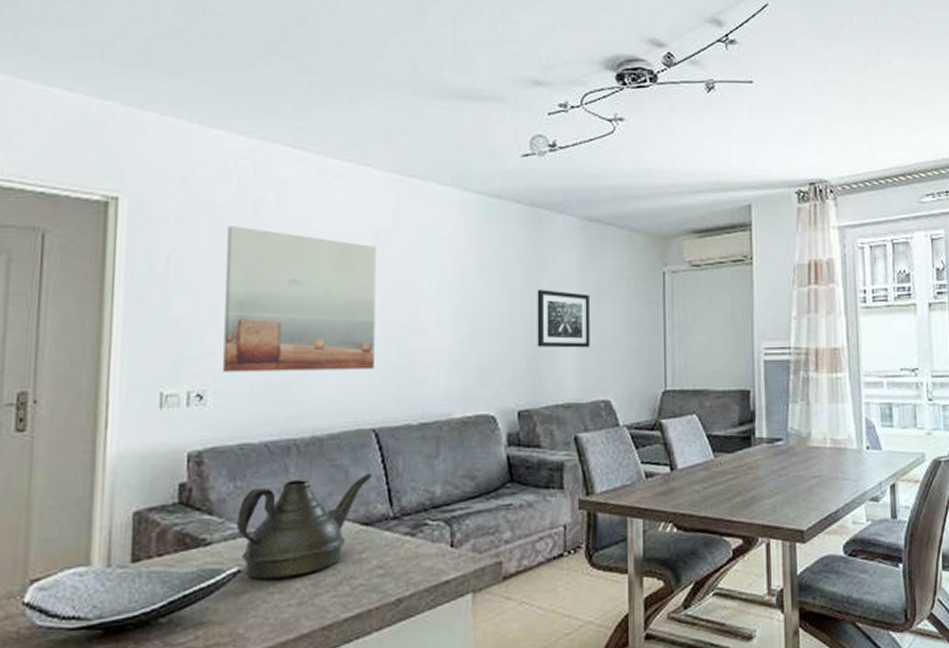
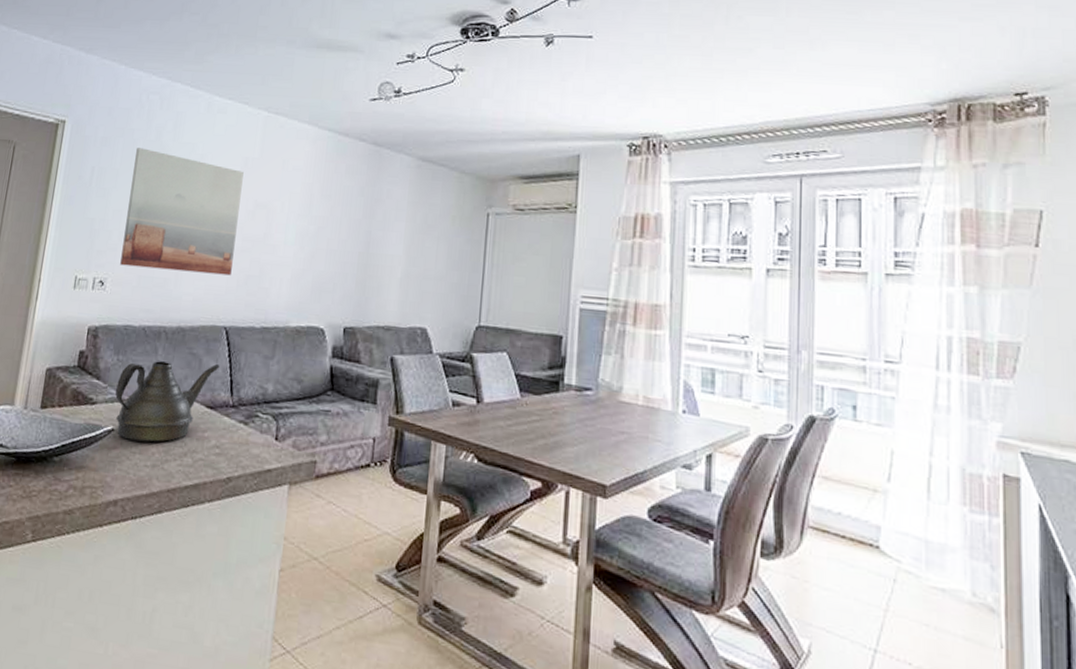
wall art: present [537,289,590,348] -> none [366,220,417,277]

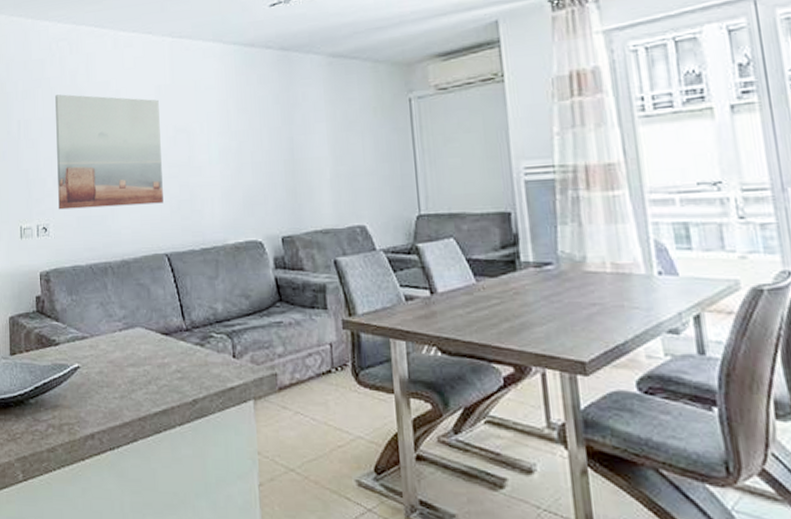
teapot: present [115,361,220,442] -> none [75,292,168,375]

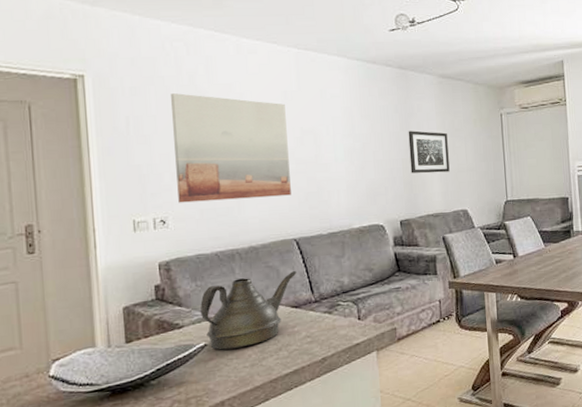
teapot: none [75,292,168,375] -> present [200,271,297,350]
wall art: none [291,124,343,178] -> present [408,130,450,173]

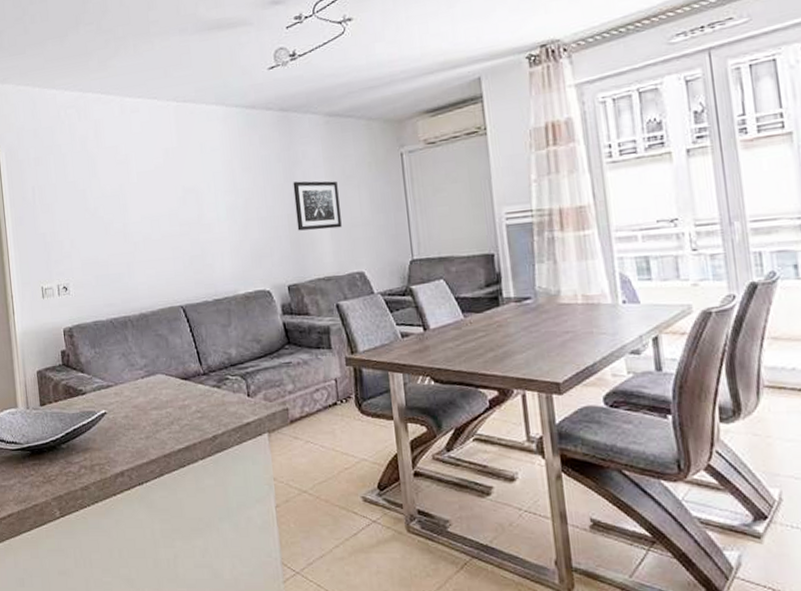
wall art: present [170,93,291,203] -> none [66,160,176,270]
teapot: present [200,271,297,350] -> none [99,340,185,419]

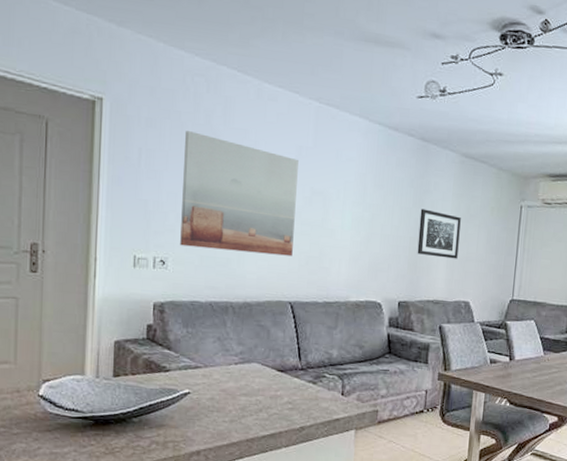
wall art: none [66,160,176,270] -> present [180,131,299,256]

